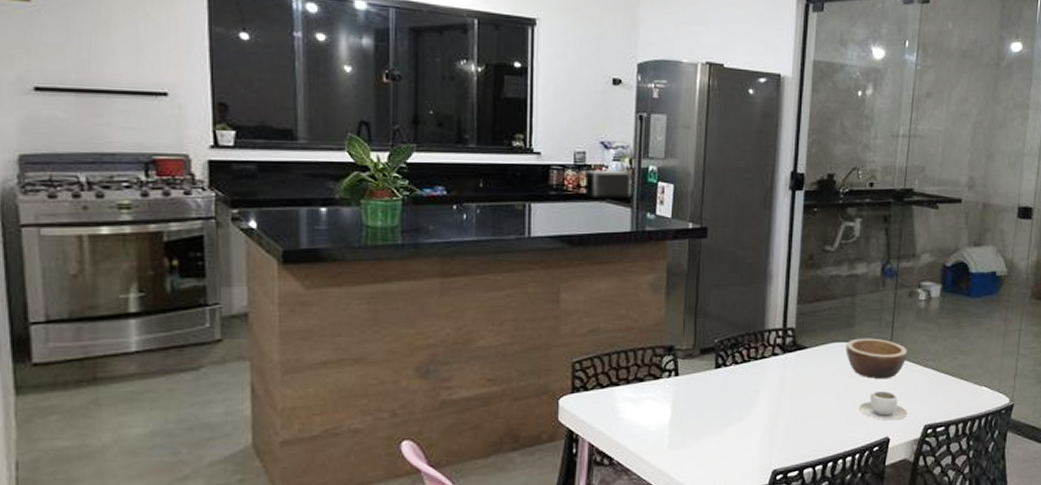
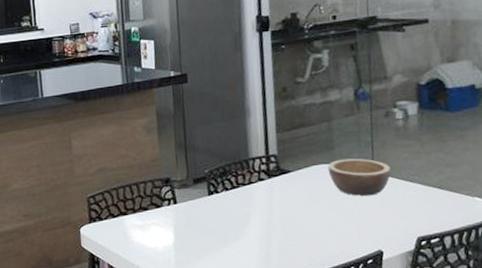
toaster: present [584,170,632,201] -> none [79,34,120,62]
teacup: present [859,390,908,421] -> none [348,206,399,235]

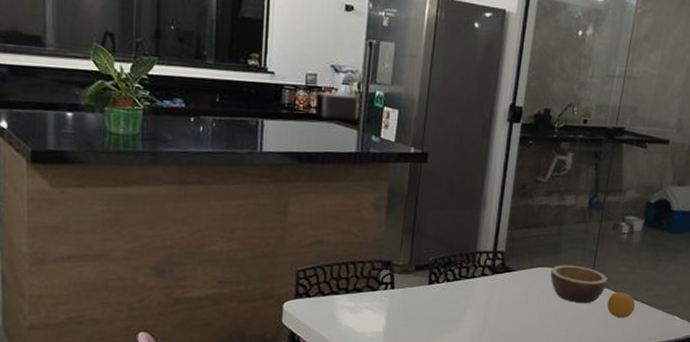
toaster: none [79,34,120,62] -> present [314,92,360,123]
fruit: none [395,178,427,207] -> present [607,291,635,318]

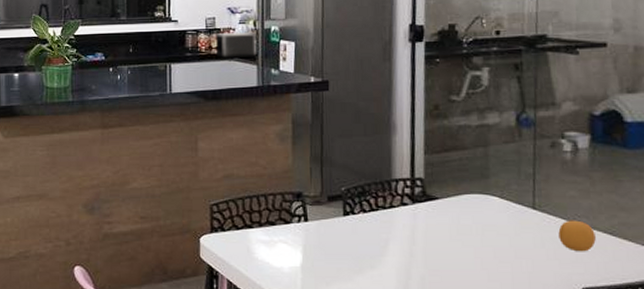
bowl: present [550,265,608,304] -> none [481,190,555,235]

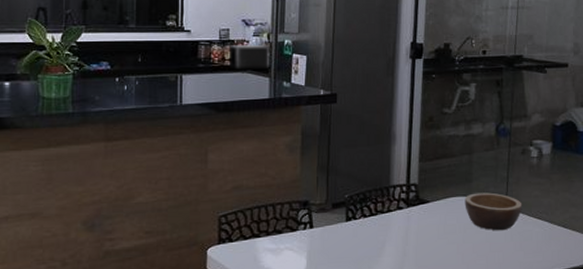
bowl: none [481,190,555,235] -> present [464,192,523,231]
fruit: present [558,220,596,252] -> none [524,216,552,243]

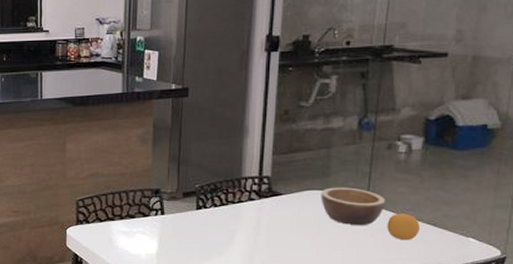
toaster: present [228,44,270,71] -> none [83,41,123,67]
fruit: none [524,216,552,243] -> present [387,213,420,241]

